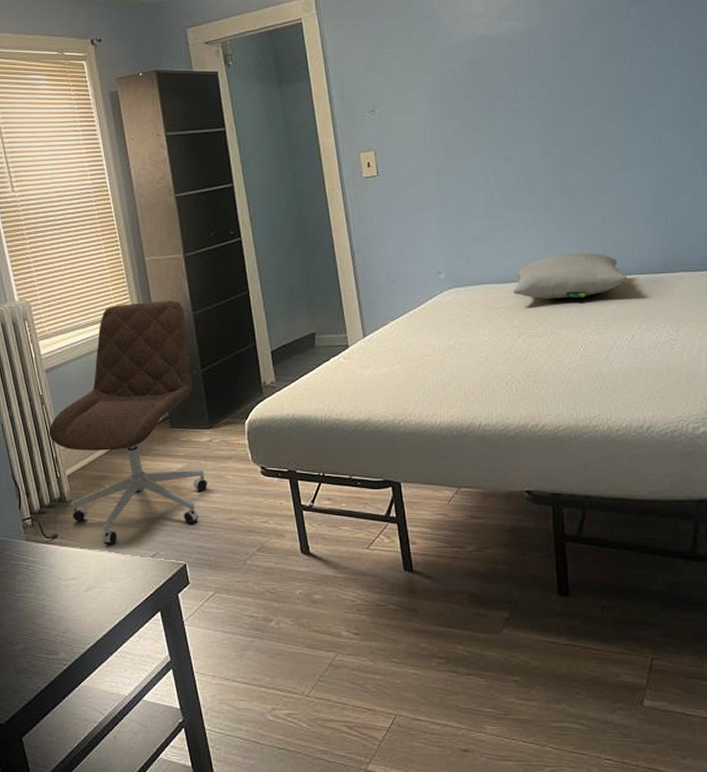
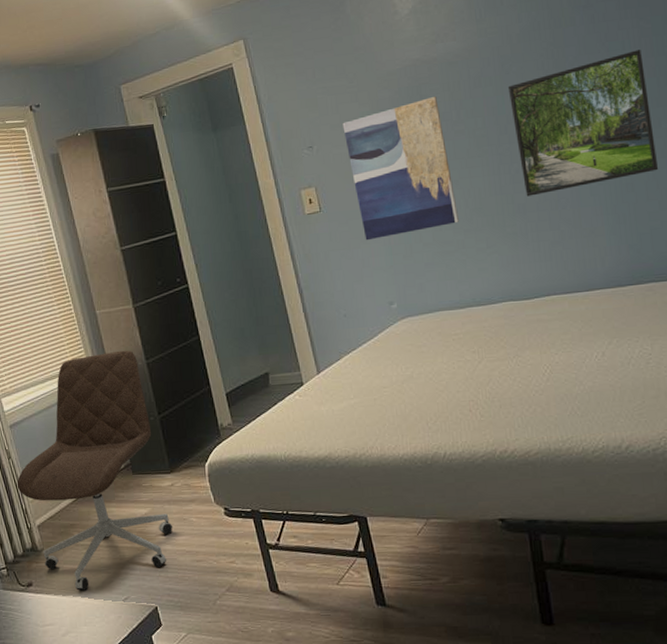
wall art: none [405,73,509,209] -> present [342,97,459,241]
pillow: present [513,253,627,299] -> none [470,270,592,322]
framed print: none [564,49,696,179] -> present [507,50,659,197]

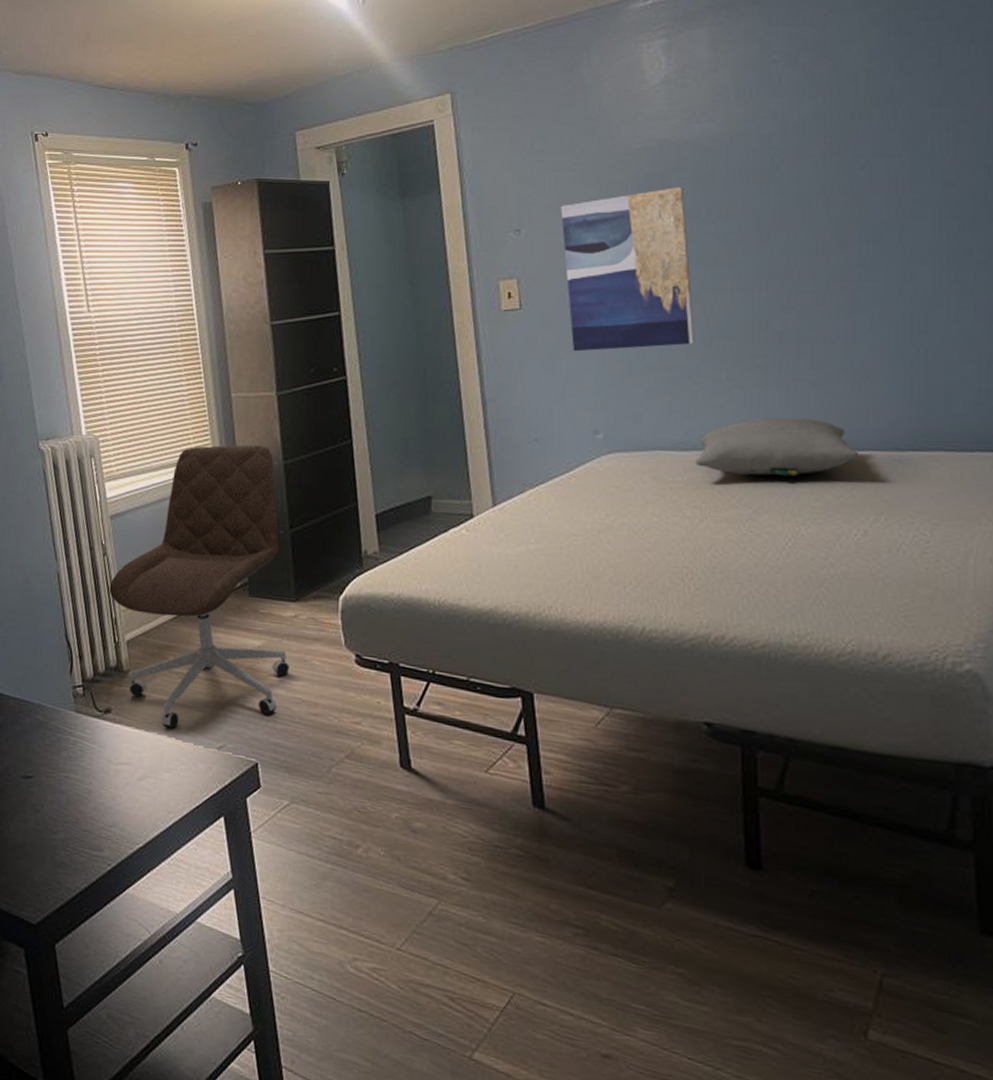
pillow: none [470,270,592,322] -> present [696,417,858,477]
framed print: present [507,50,659,197] -> none [775,158,964,323]

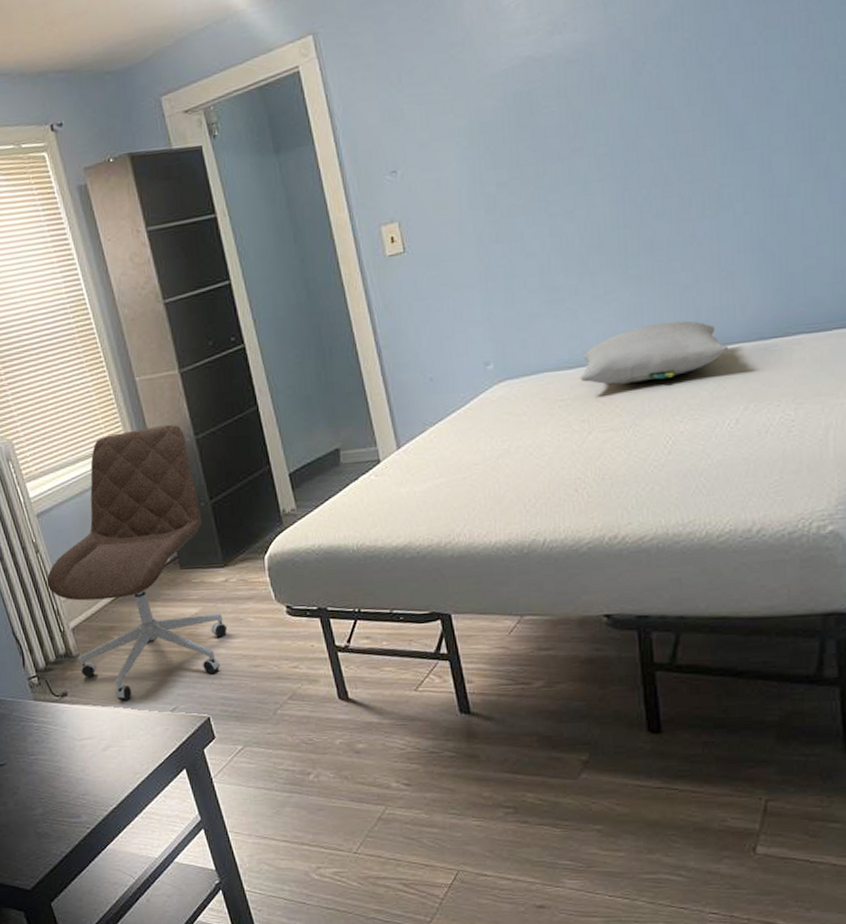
wall art: present [560,187,694,352] -> none [433,105,572,288]

